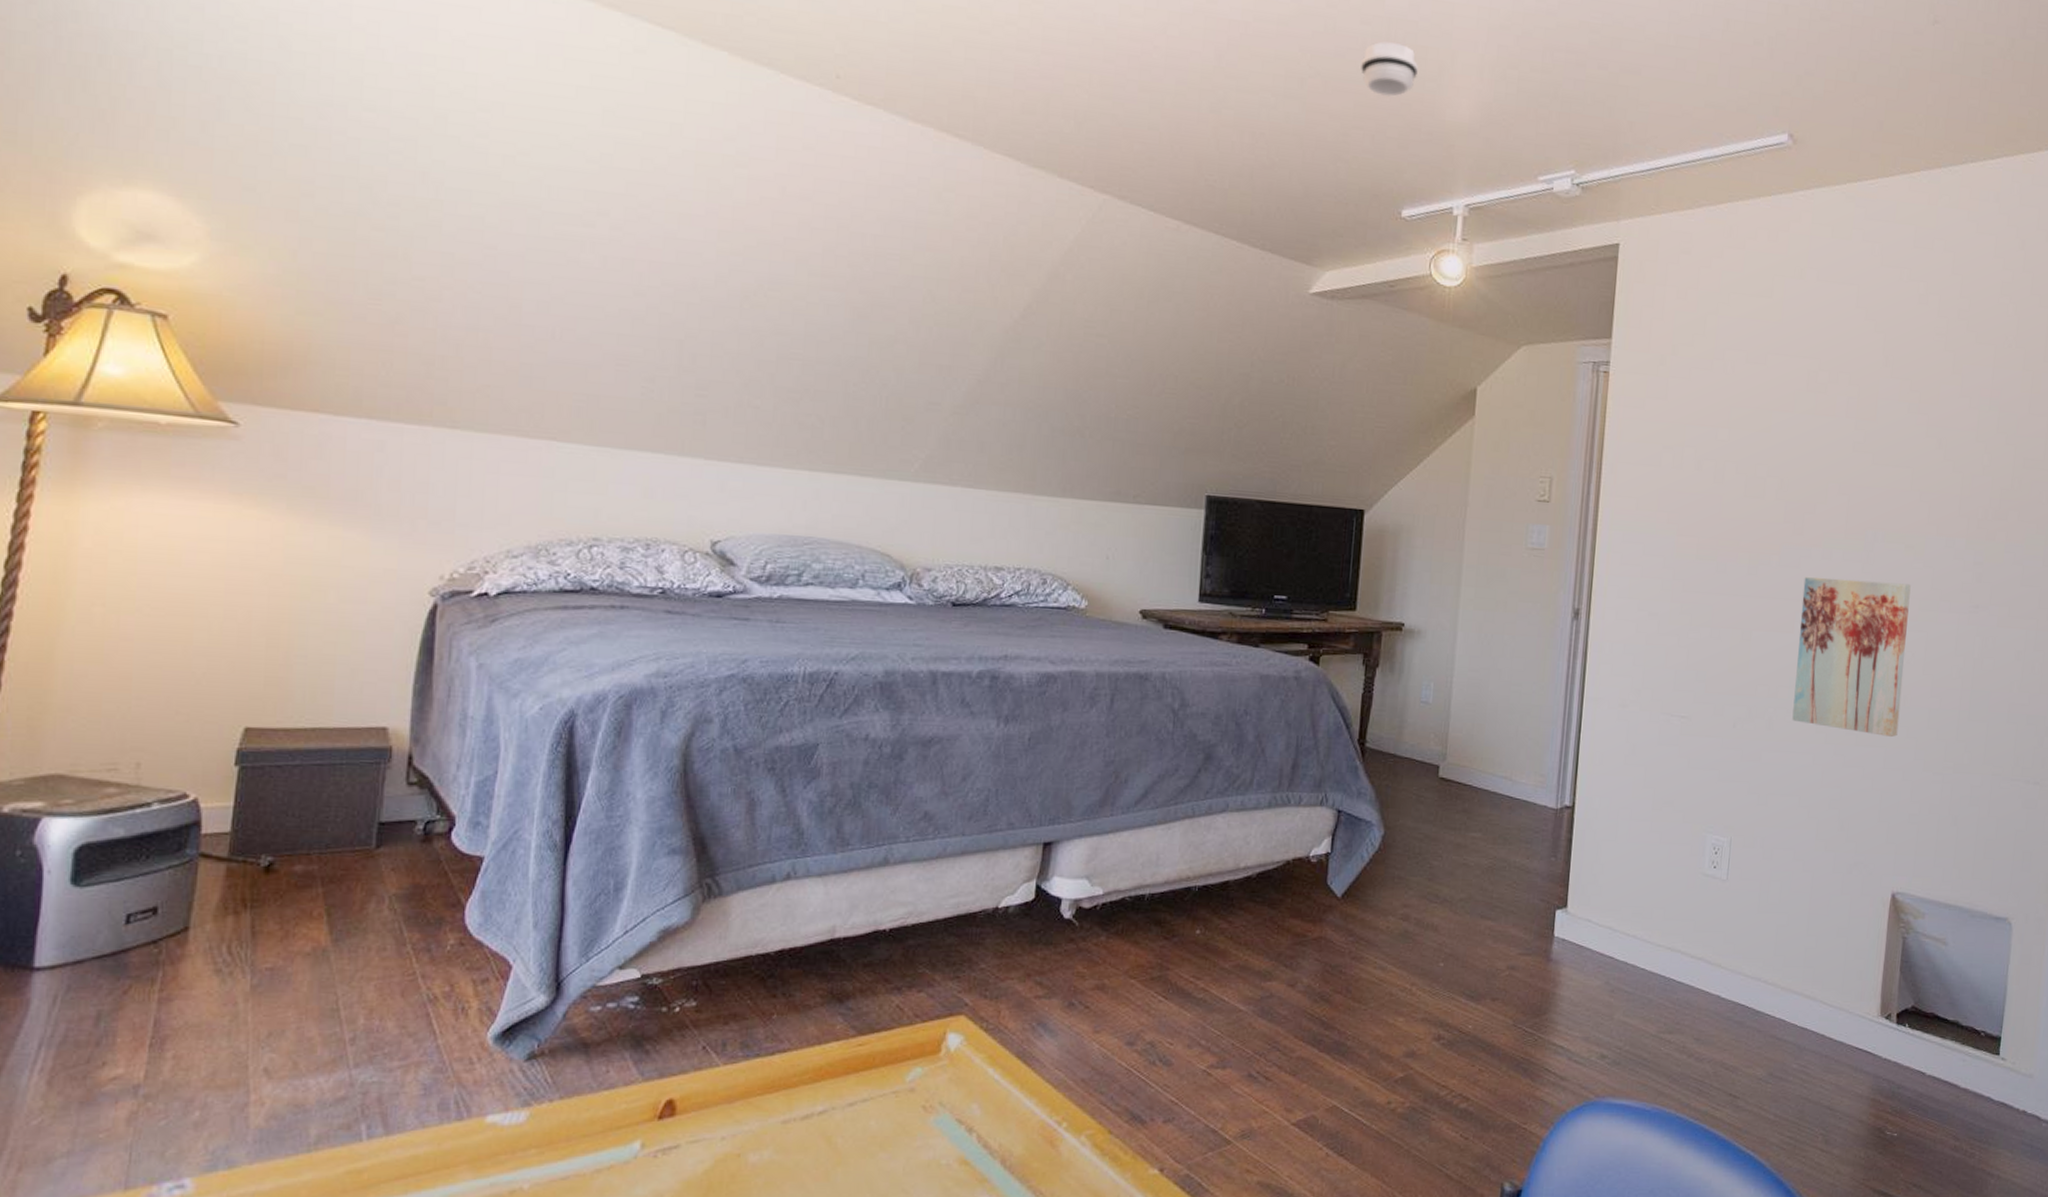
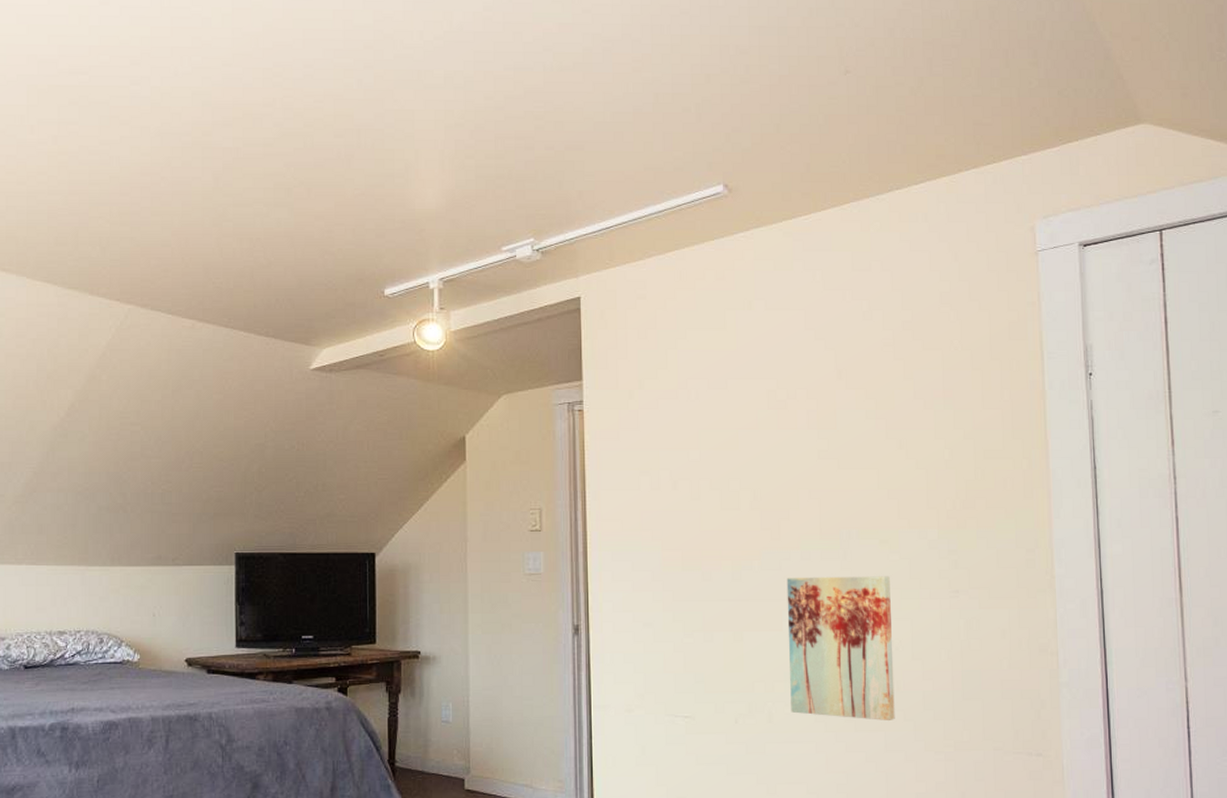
smoke detector: present [1361,41,1418,97] -> none [338,150,387,195]

